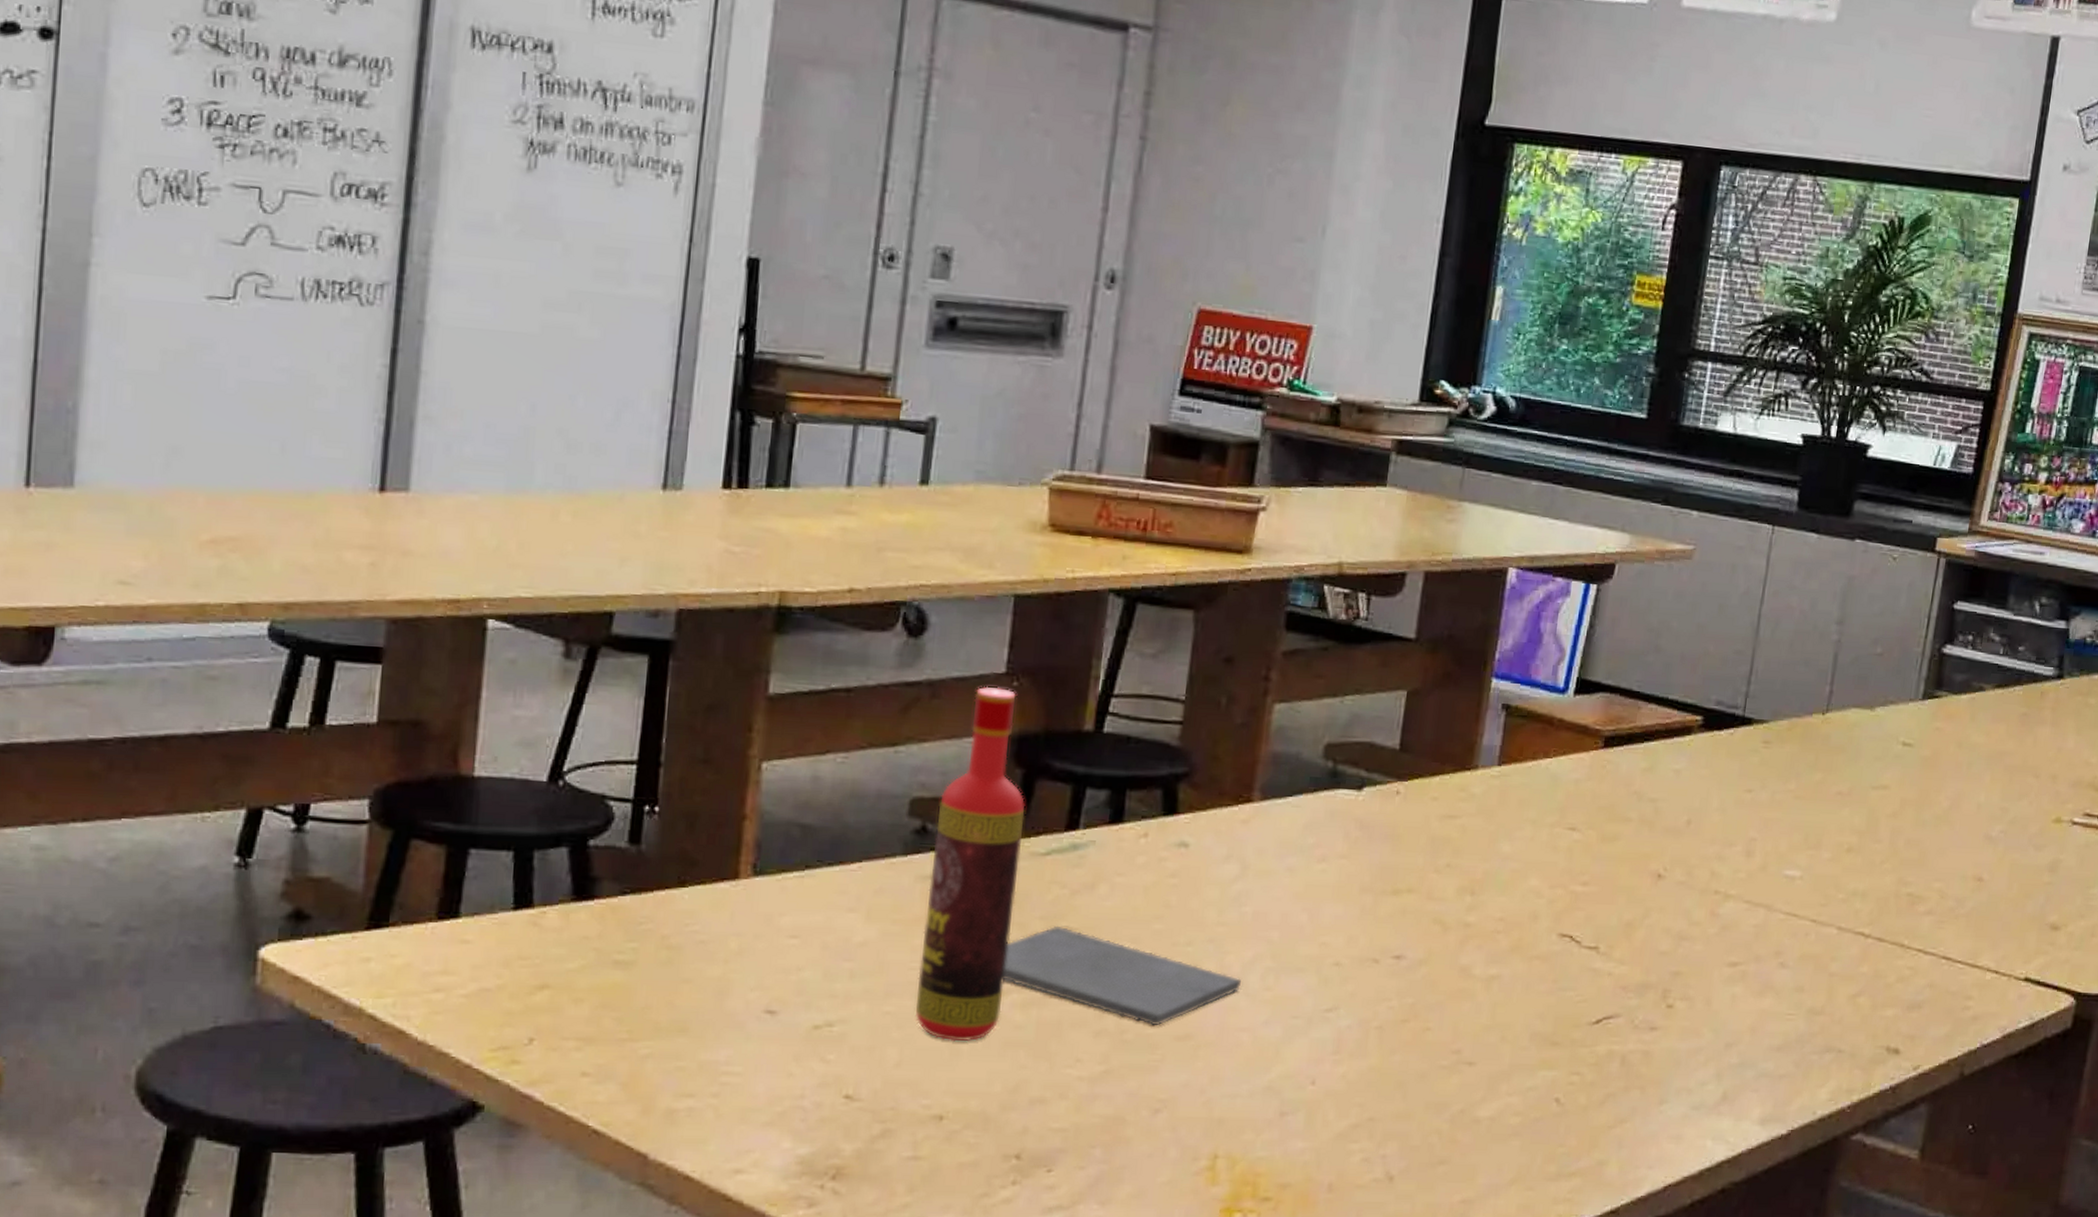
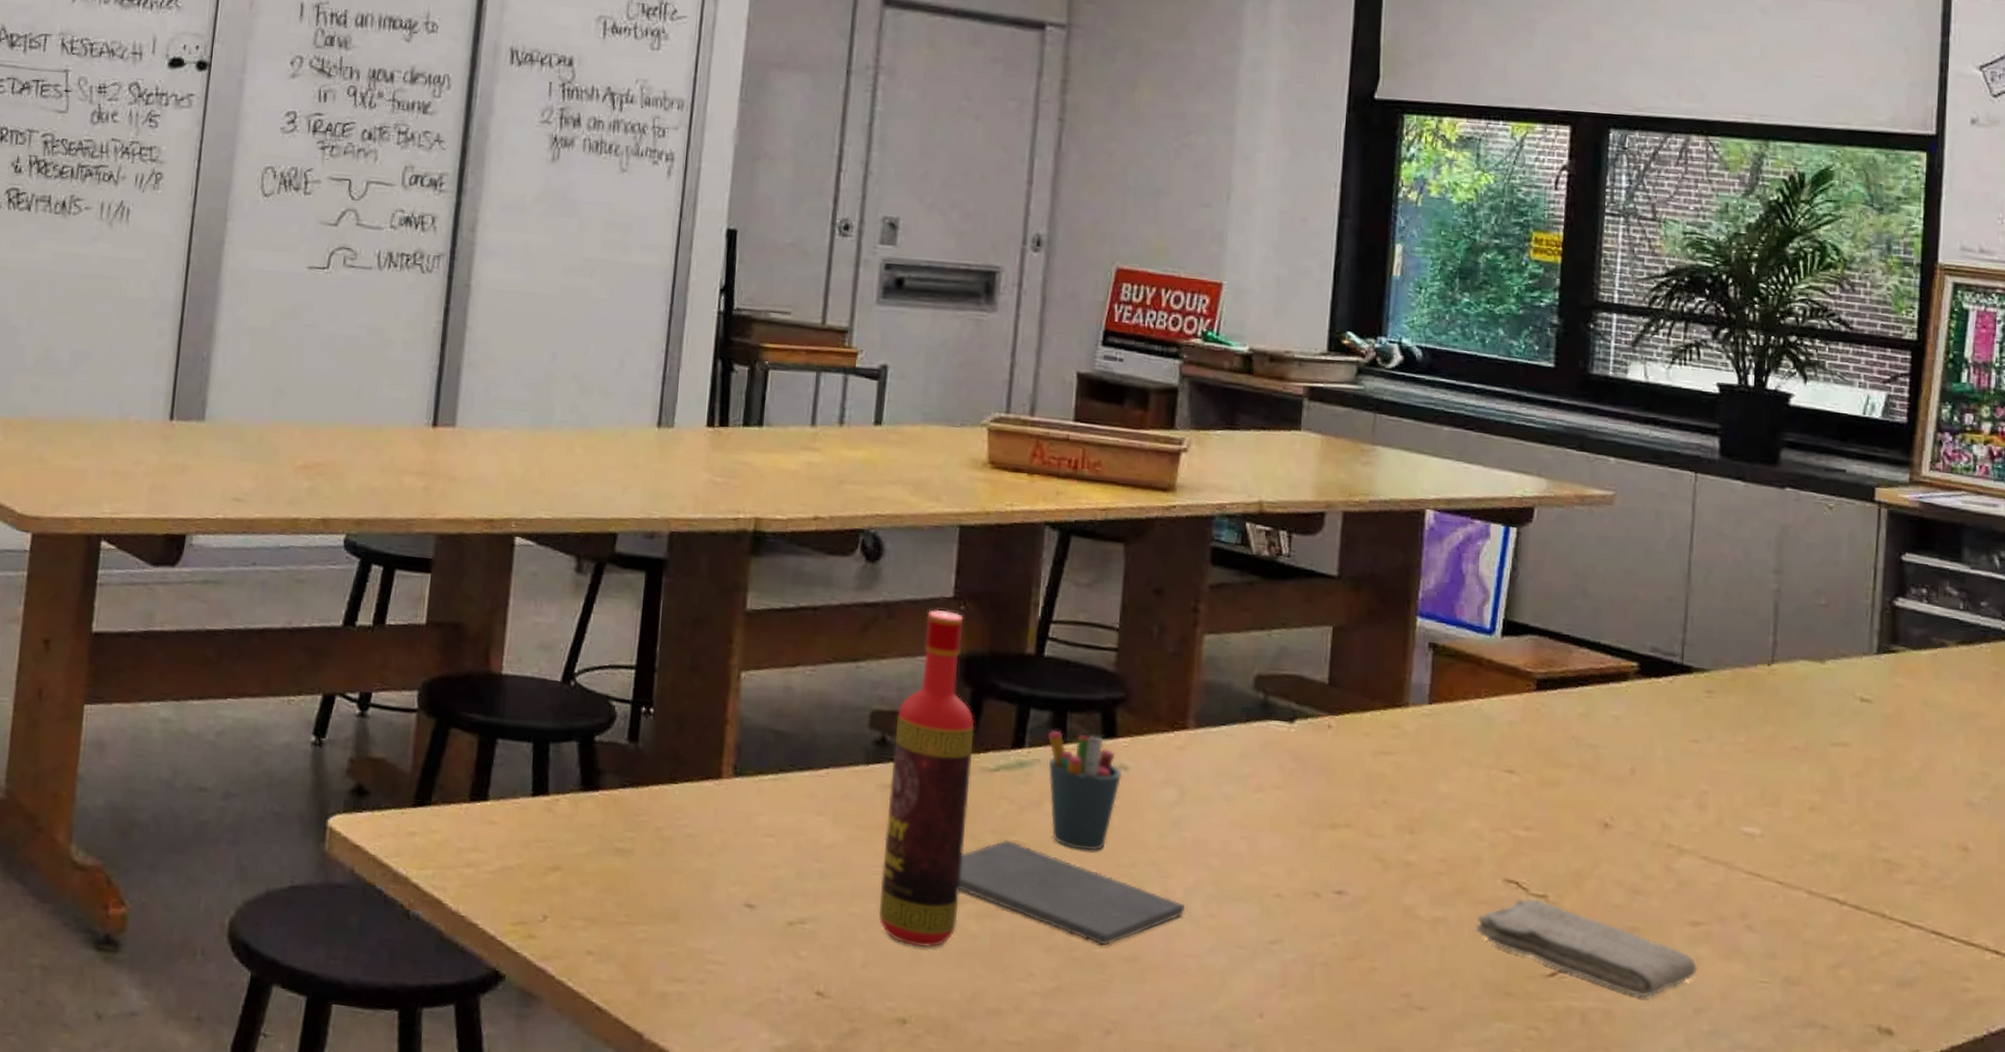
pen holder: none [1103,809,1181,932] -> present [1047,730,1121,851]
washcloth: none [1528,951,1732,1037] -> present [1475,898,1697,998]

